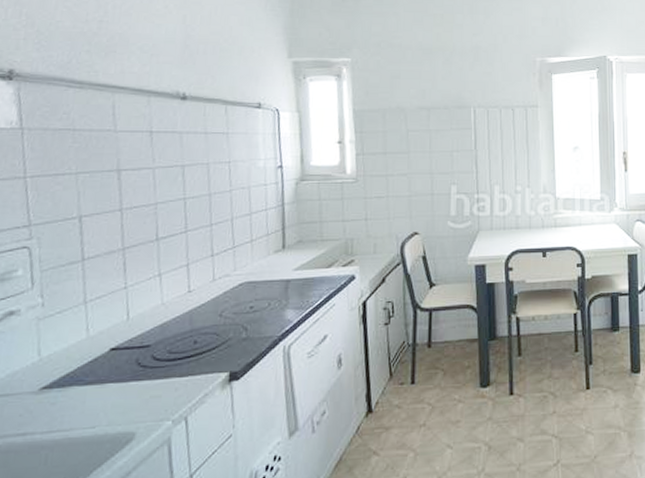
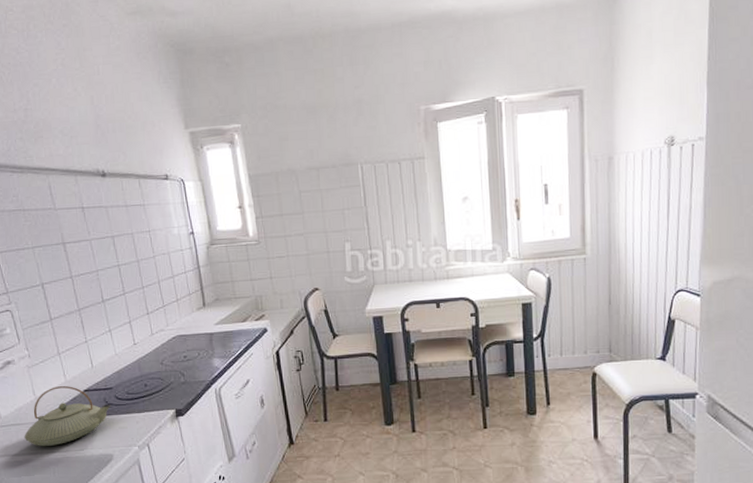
teapot: none [11,343,145,424] -> present [24,386,111,446]

